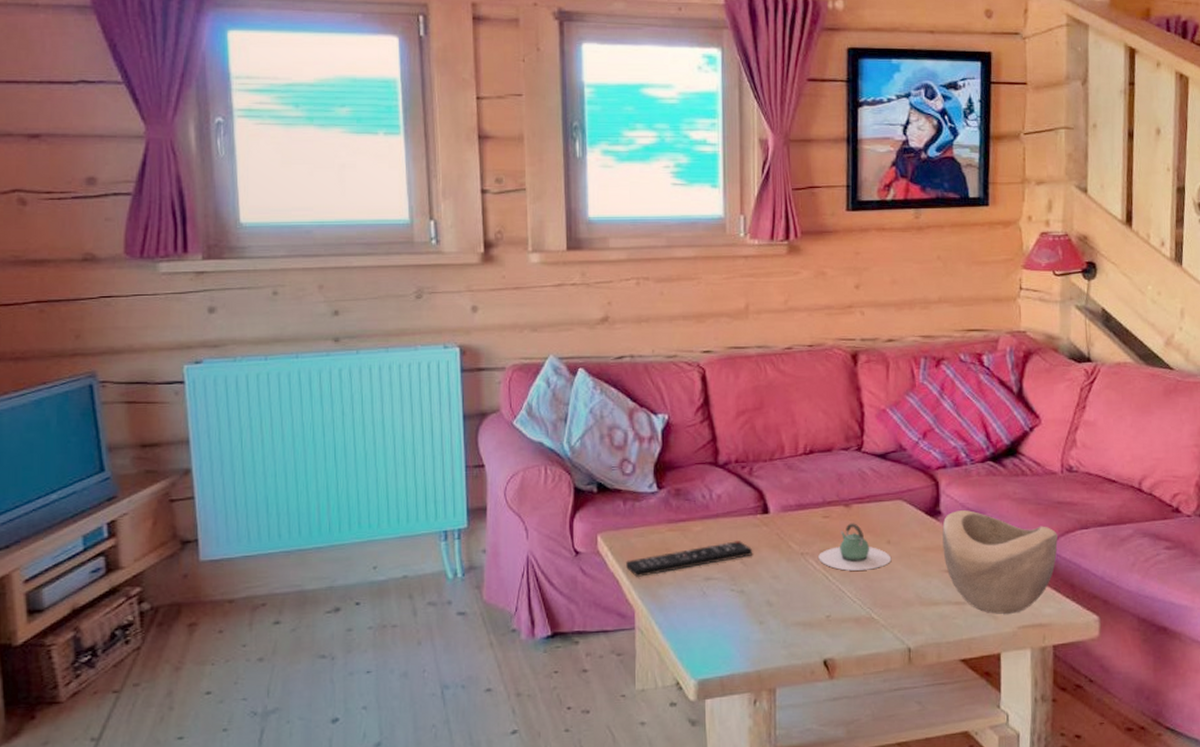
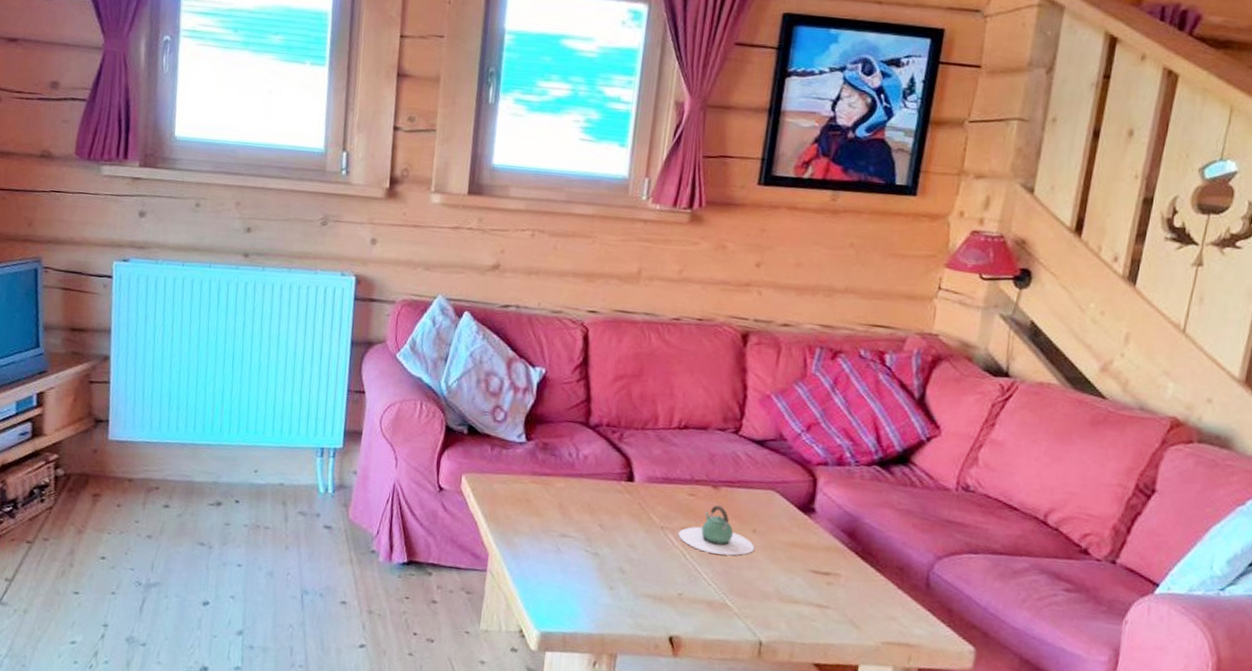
remote control: present [625,541,753,577] -> none [485,502,613,523]
decorative bowl: present [942,510,1058,614] -> none [811,511,941,628]

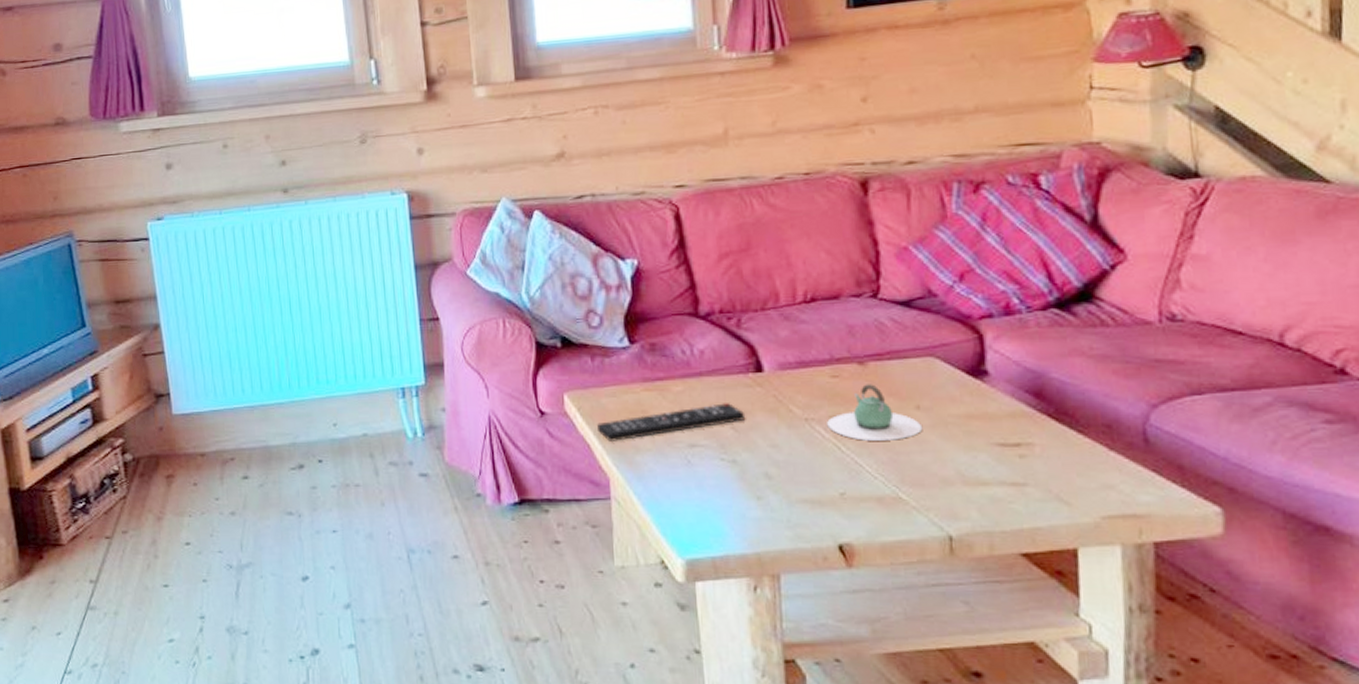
remote control: none [485,502,613,523] -> present [596,403,746,441]

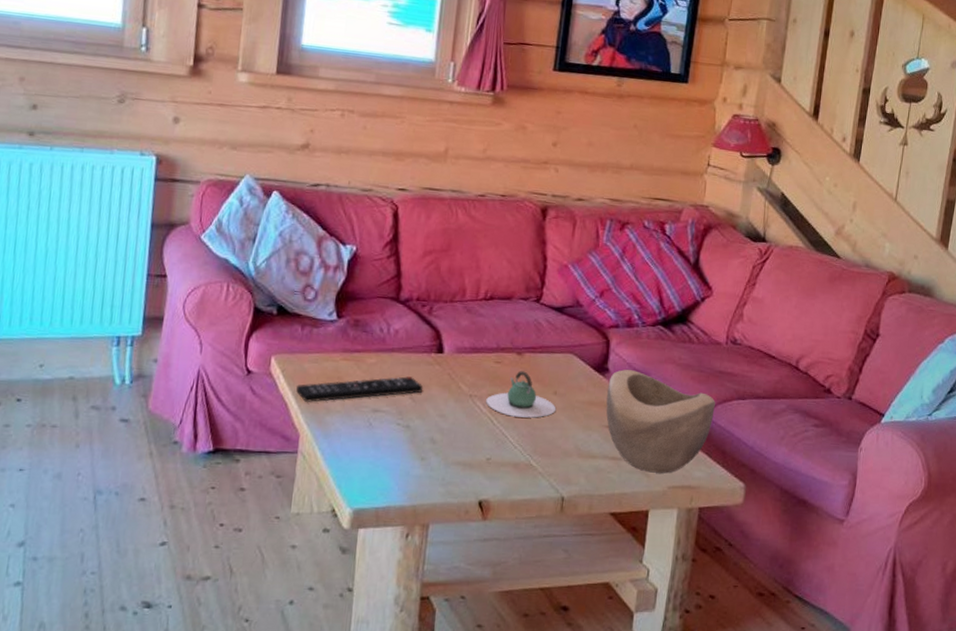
decorative bowl: none [990,370,1157,500] -> present [606,369,715,474]

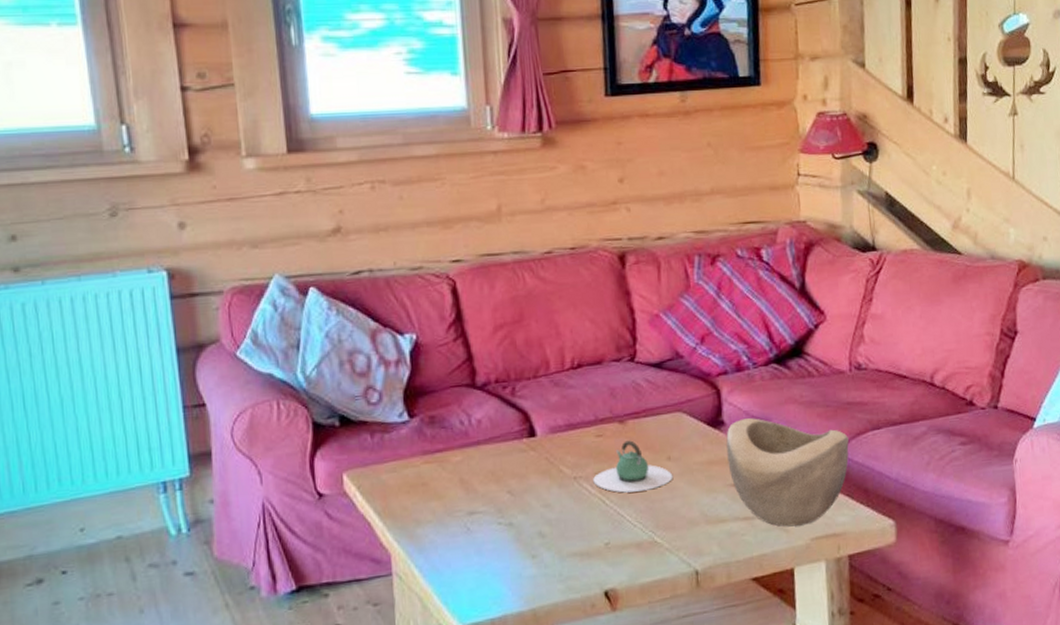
remote control: present [296,376,424,402] -> none [376,468,521,517]

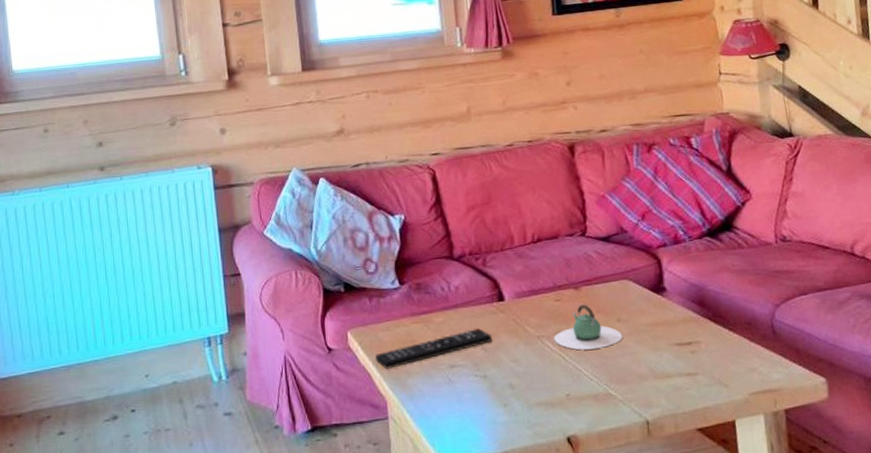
remote control: none [376,468,521,517] -> present [374,328,493,369]
decorative bowl: present [726,418,849,527] -> none [668,285,780,383]

